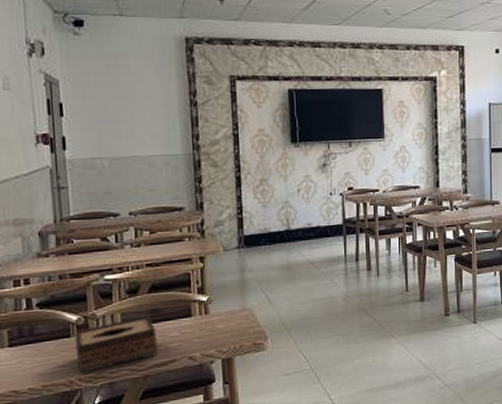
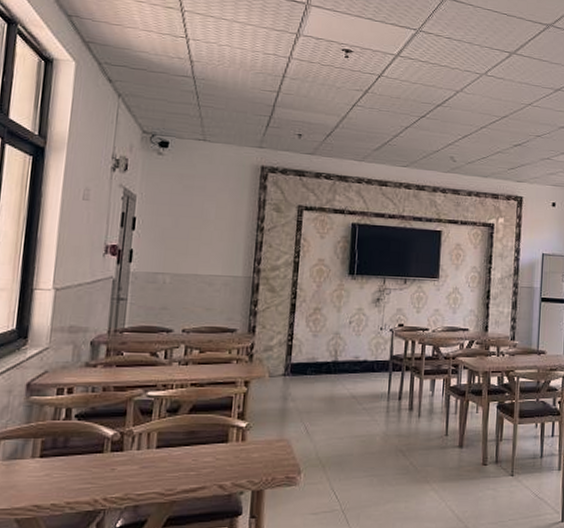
tissue box: present [75,316,158,373] -> none [105,438,191,492]

